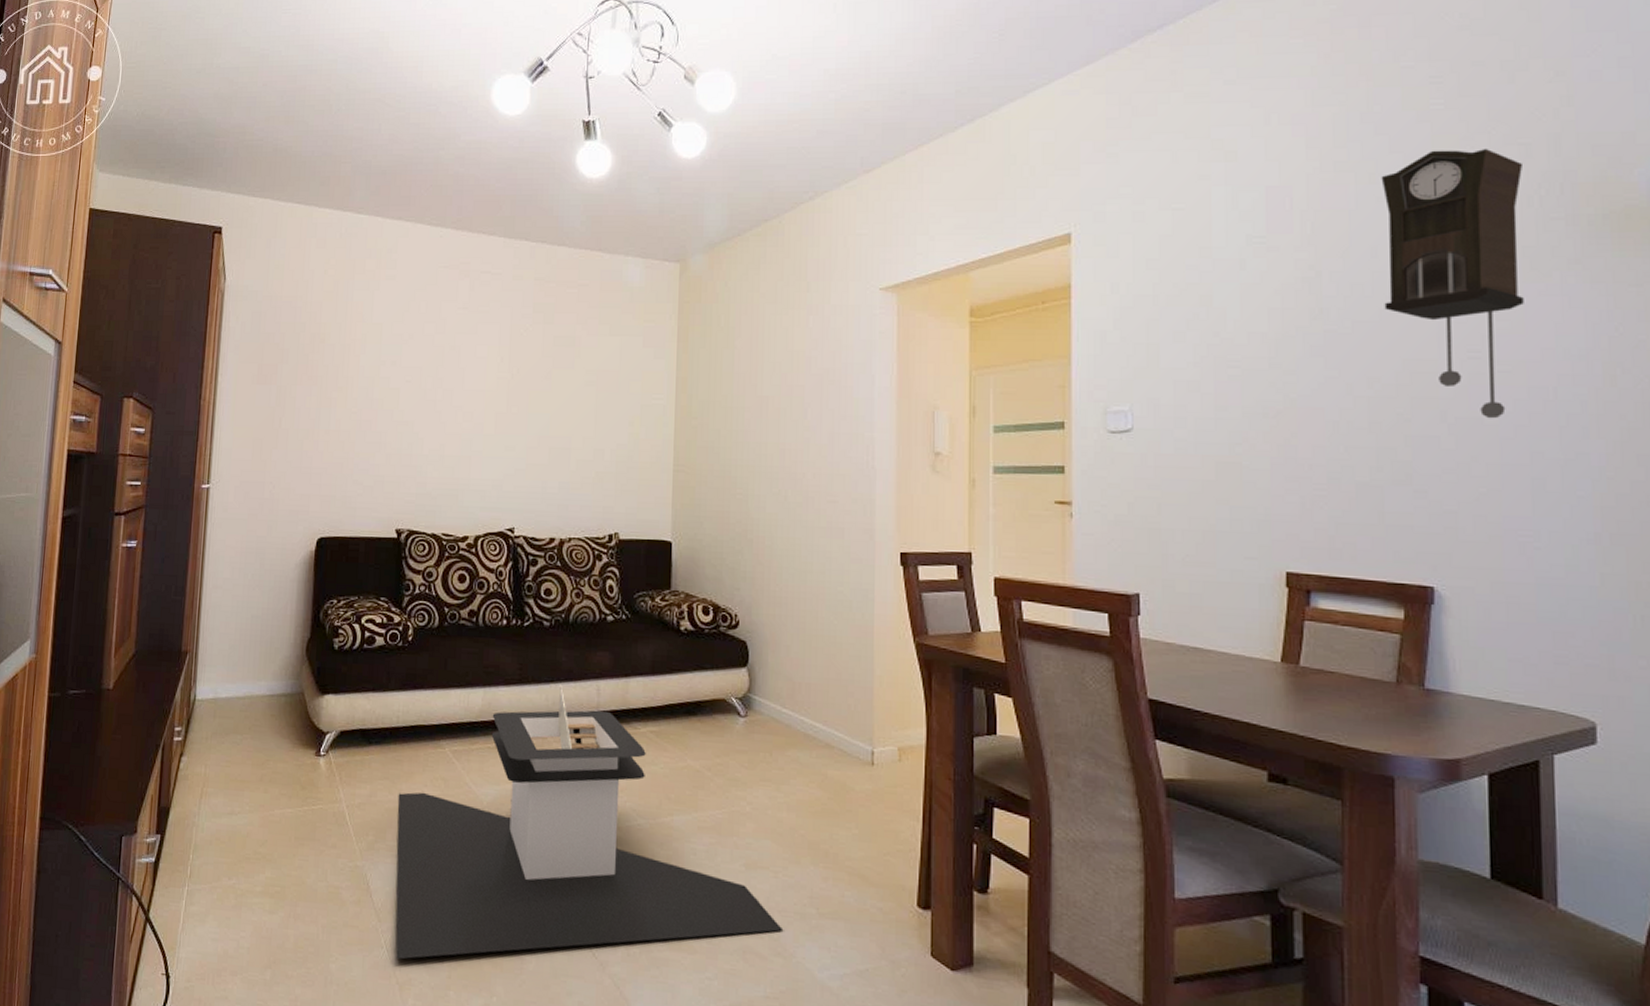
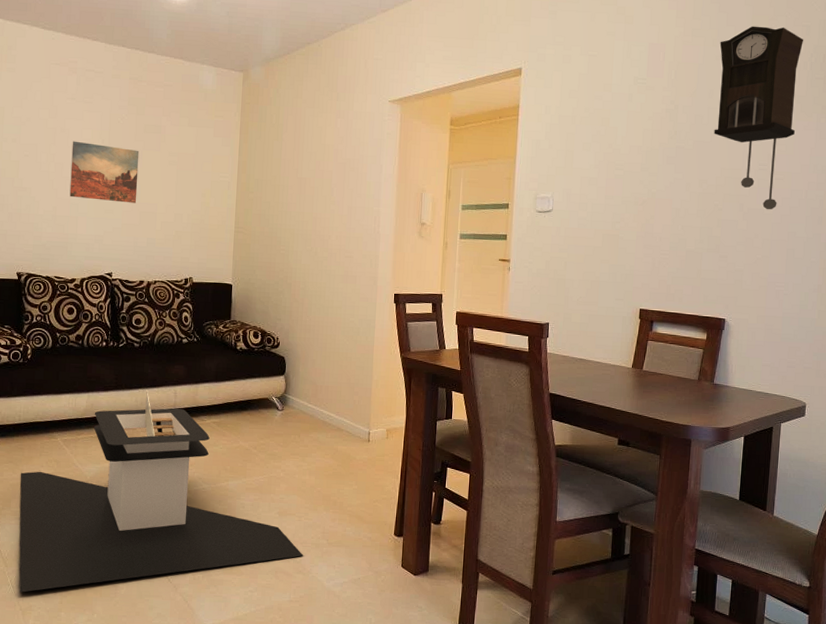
wall art: none [460,360,548,437] -> present [69,141,139,203]

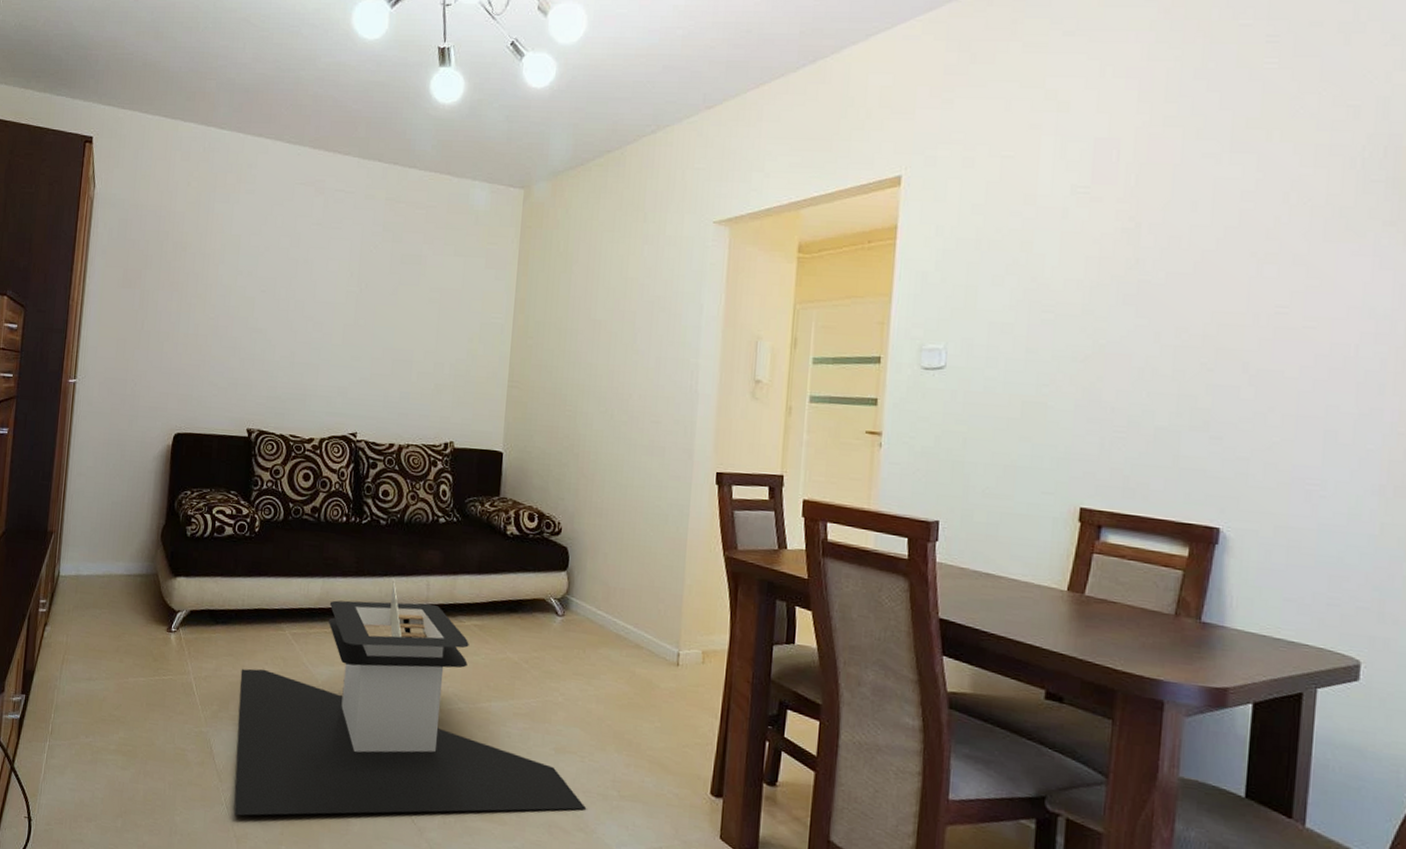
wall art: present [69,141,139,203] -> none [310,274,394,349]
pendulum clock: present [714,26,804,210] -> none [1199,108,1351,373]

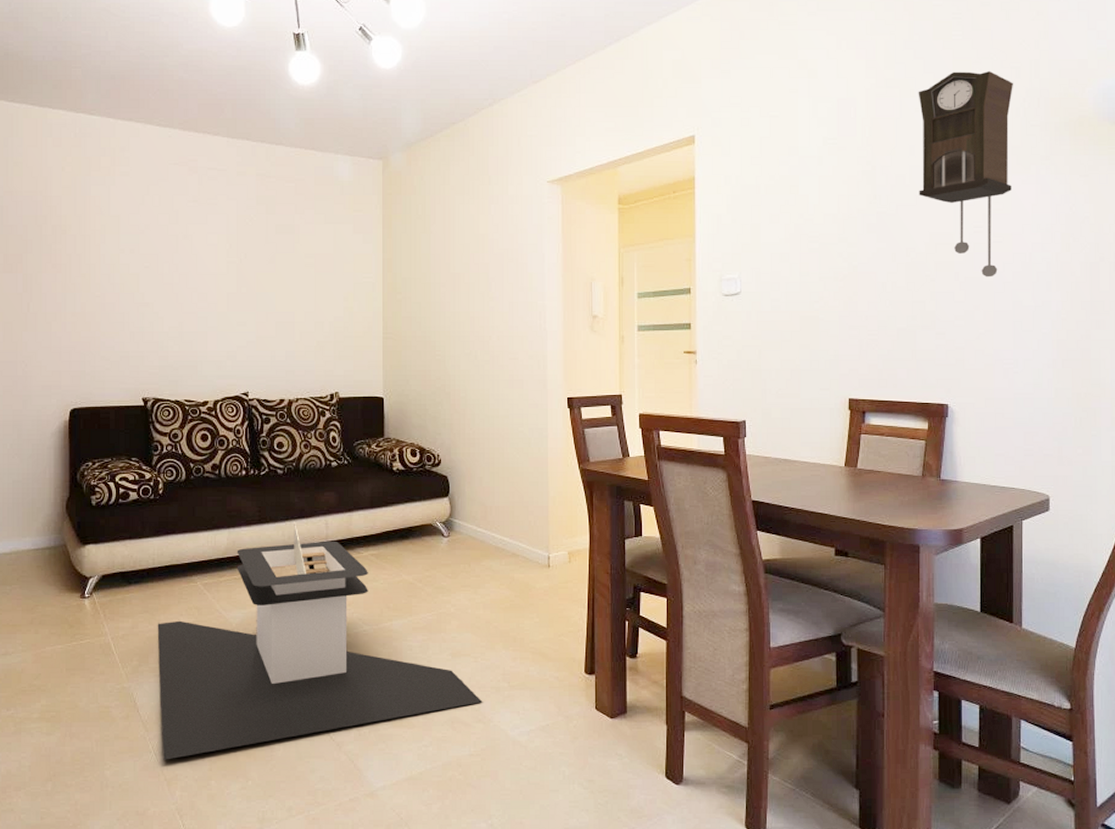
pendulum clock: none [1199,108,1351,373] -> present [918,70,1014,278]

